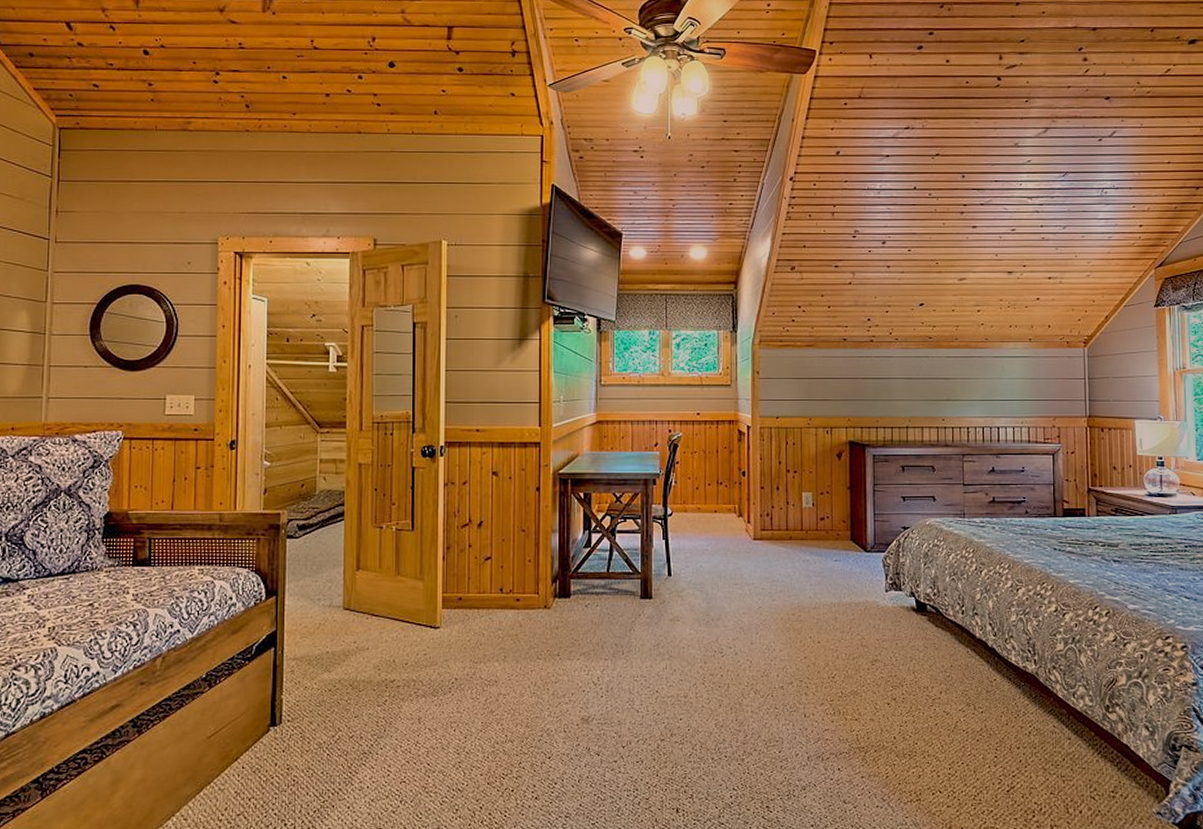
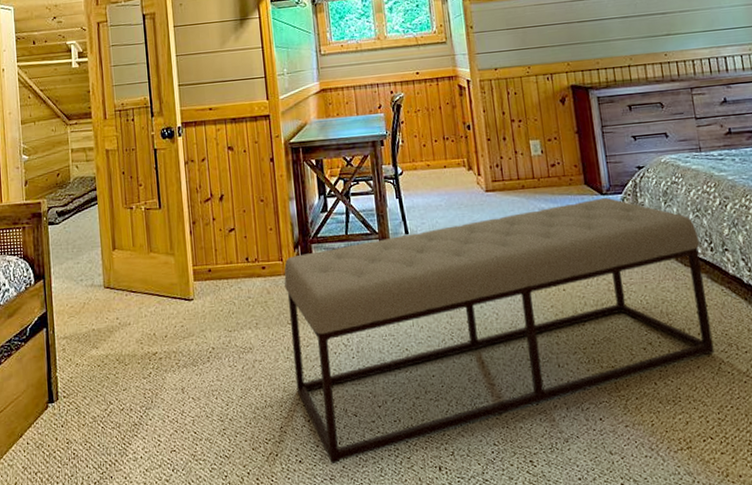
bench: none [537,554,953,803] -> present [284,197,715,465]

